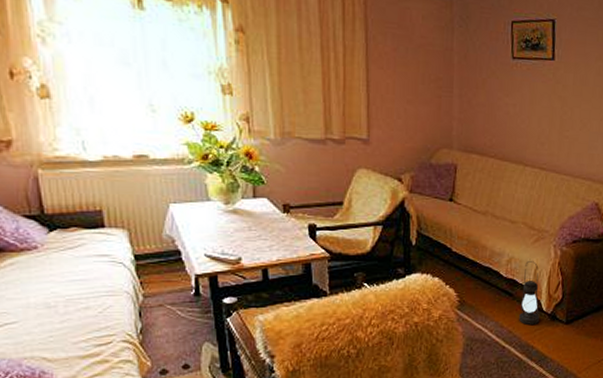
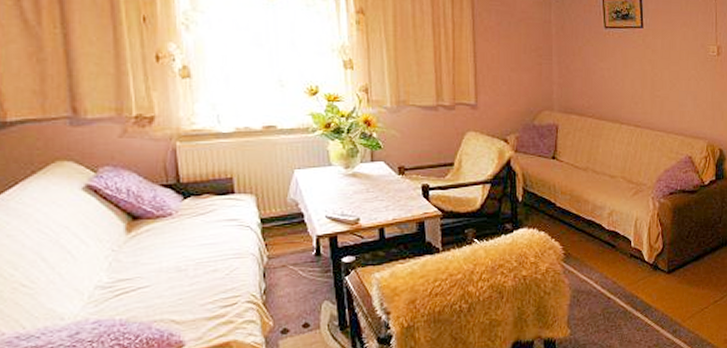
lantern: present [519,260,540,325] -> none [622,212,643,275]

